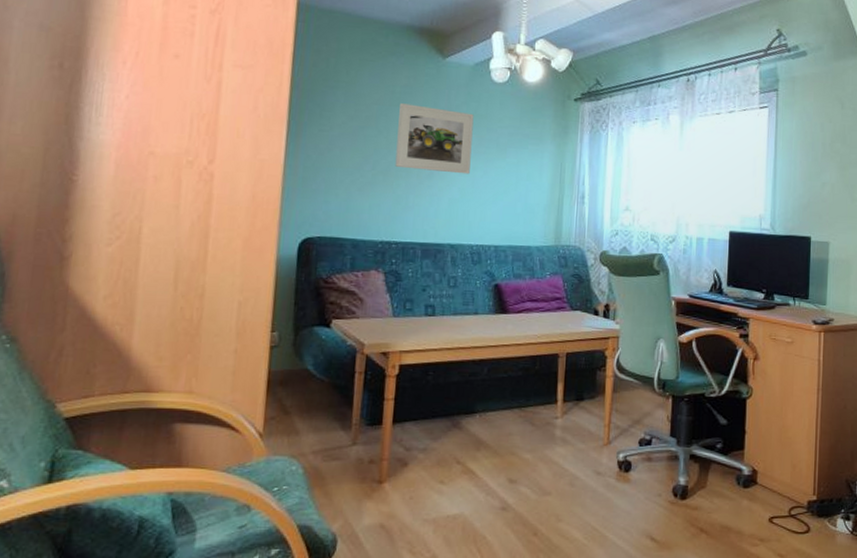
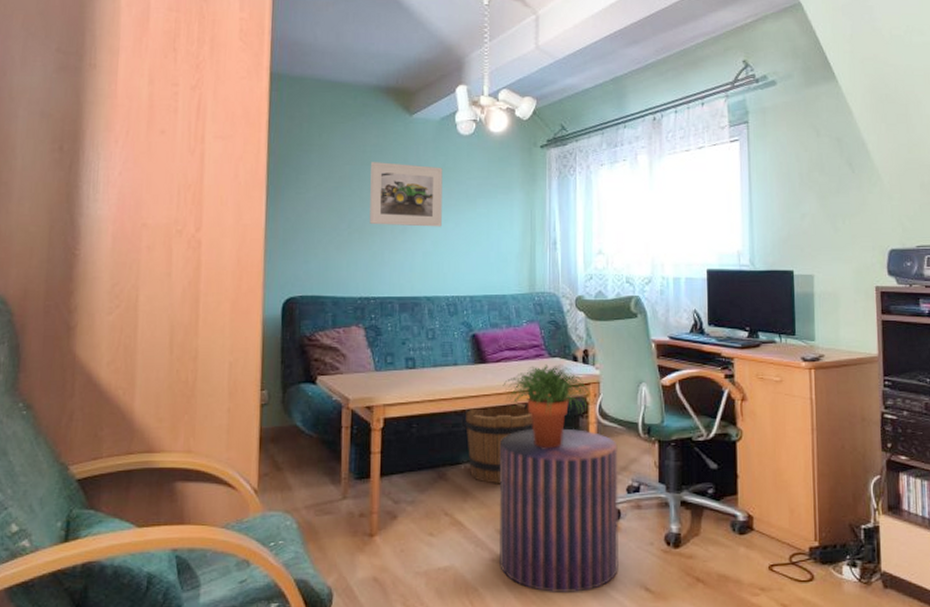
bucket: none [479,346,551,434] -> present [461,394,534,484]
stool: none [508,381,633,542] -> present [498,428,619,594]
potted plant: none [522,317,610,401] -> present [503,364,592,449]

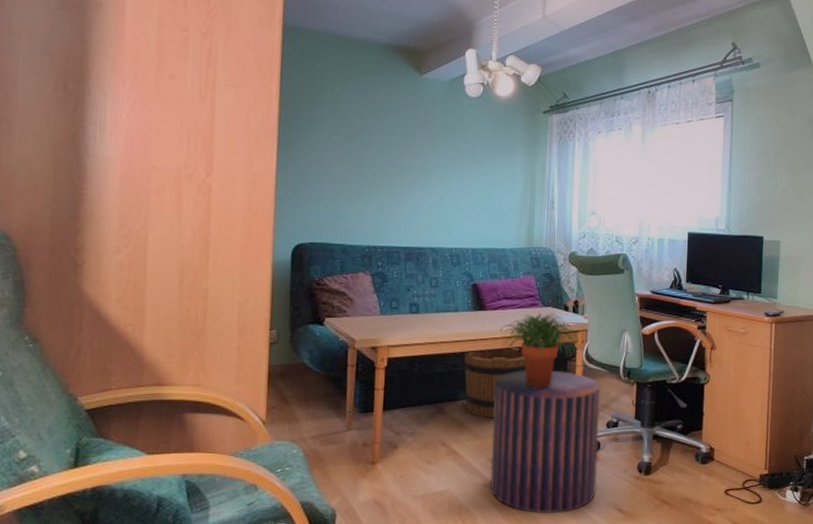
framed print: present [369,162,443,227] -> none [378,118,450,183]

